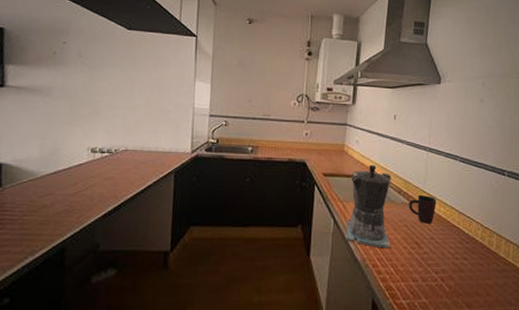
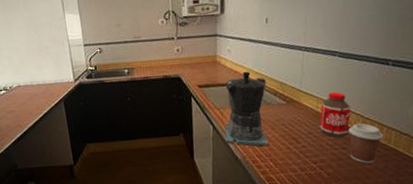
mug: present [409,194,437,224] -> none [285,94,314,121]
bottle: none [441,197,472,246] -> present [319,92,351,138]
coffee cup: none [469,232,502,278] -> present [348,123,383,164]

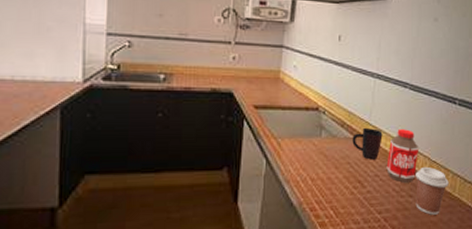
coffee maker: present [225,71,268,147] -> none [280,94,334,190]
mug: none [285,94,314,121] -> present [352,127,383,160]

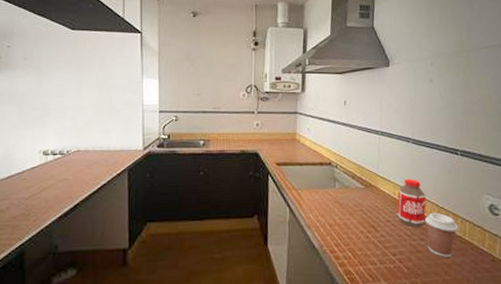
mug: present [352,127,383,160] -> none [363,178,391,207]

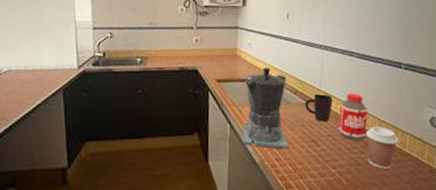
coffee maker: none [302,151,347,234] -> present [243,67,287,149]
mug: none [363,178,391,207] -> present [305,93,333,122]

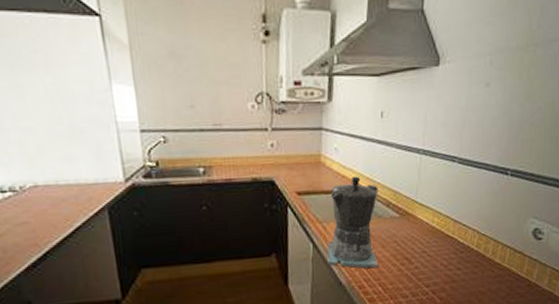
mug: present [305,93,333,122] -> none [398,205,430,237]
bottle: present [338,93,369,141] -> none [434,204,468,257]
coffee cup: present [366,126,399,169] -> none [464,239,498,286]

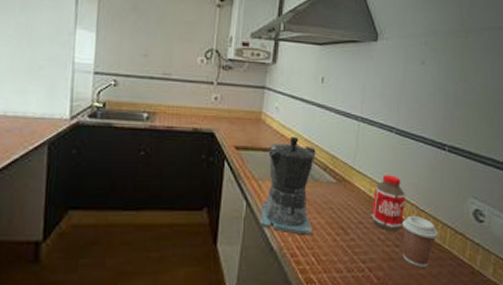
bottle: none [434,204,468,257] -> present [371,175,406,231]
coffee cup: none [464,239,498,286] -> present [402,215,438,267]

